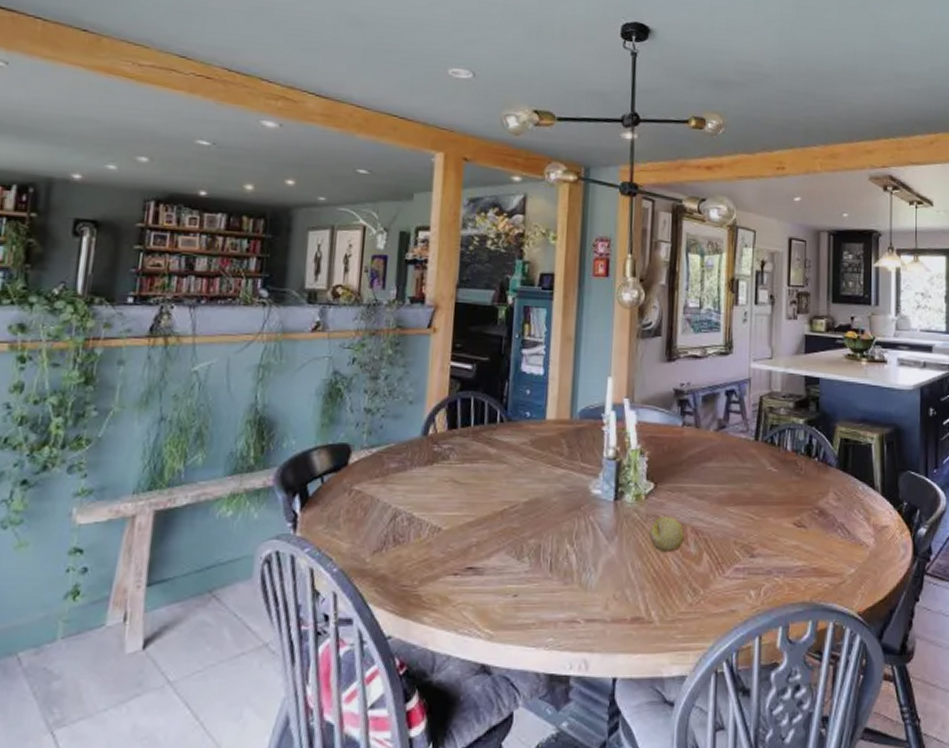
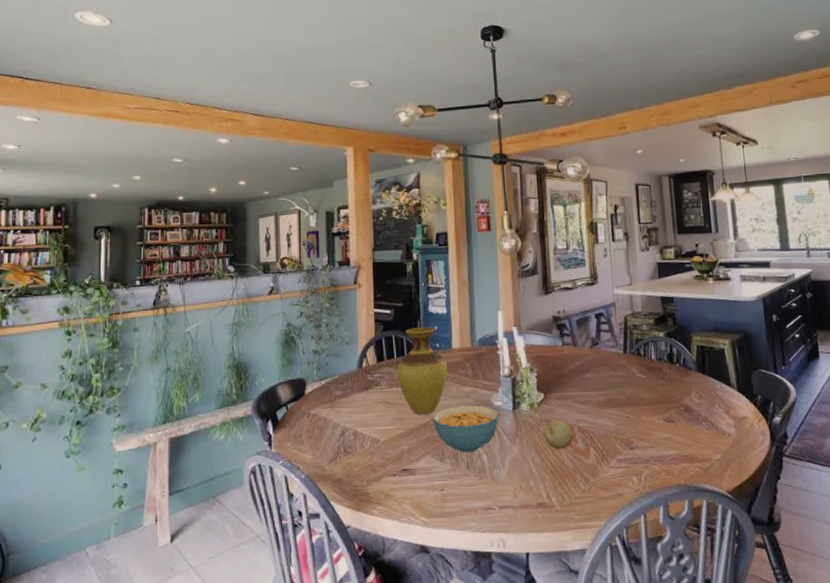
vase: none [472,389,538,499] -> present [396,327,448,414]
cereal bowl: none [512,492,597,551] -> present [432,405,499,453]

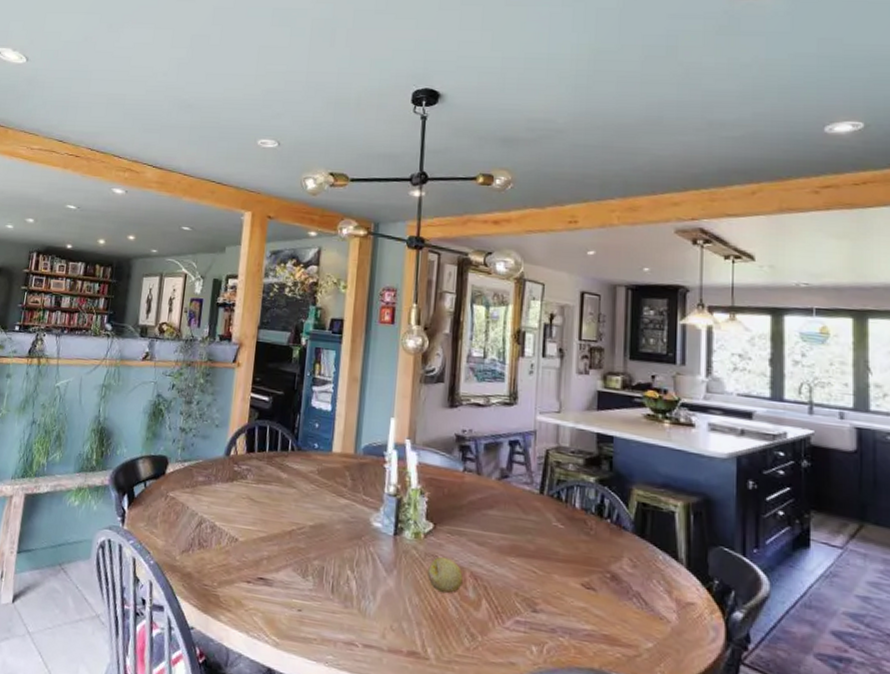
vase: present [396,327,448,414] -> none [266,420,324,521]
cereal bowl: present [432,405,499,453] -> none [299,518,377,575]

